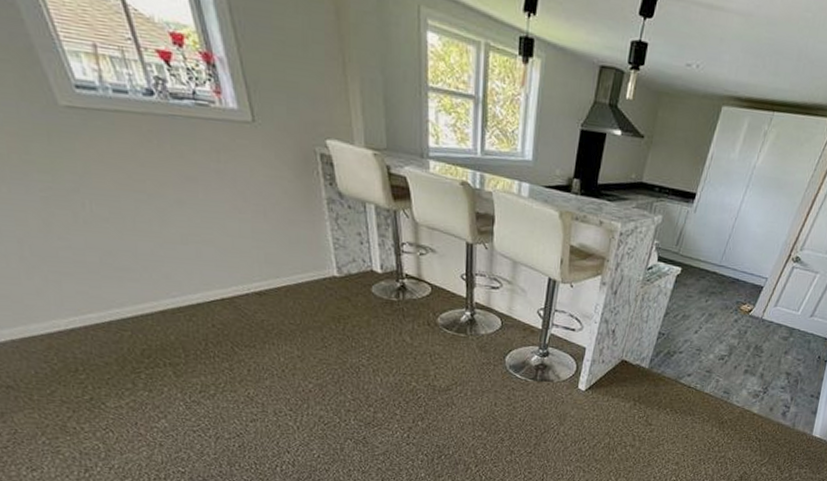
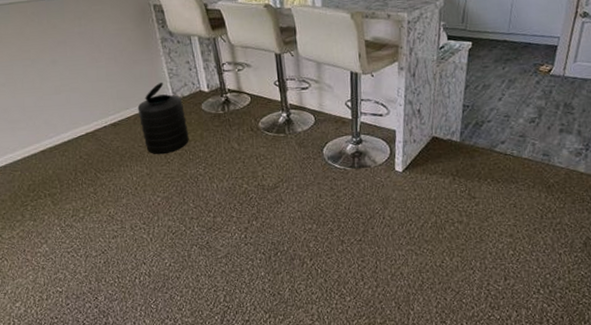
trash can: none [291,253,353,337] -> present [137,83,189,155]

